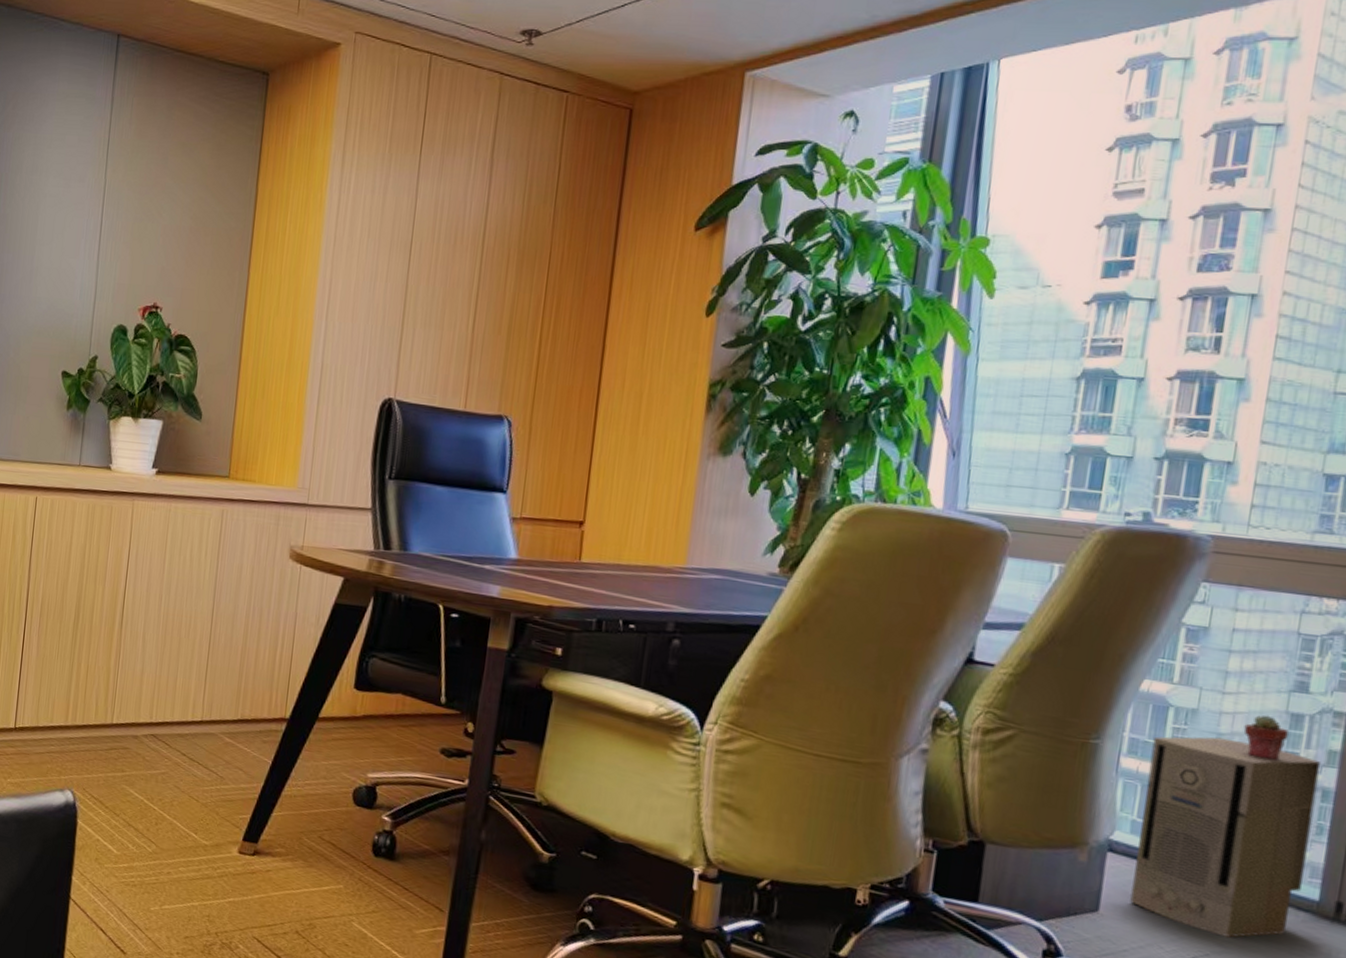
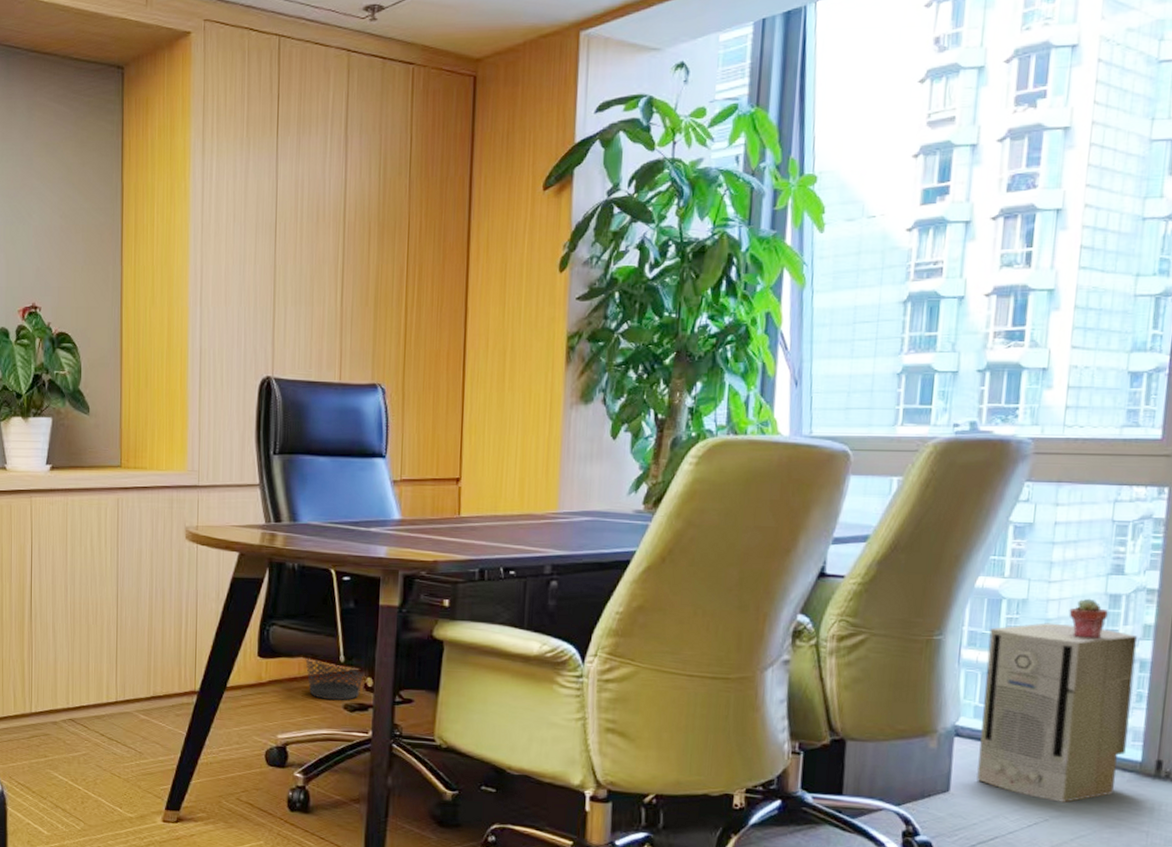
wastebasket: none [404,694,465,744] -> present [305,657,363,700]

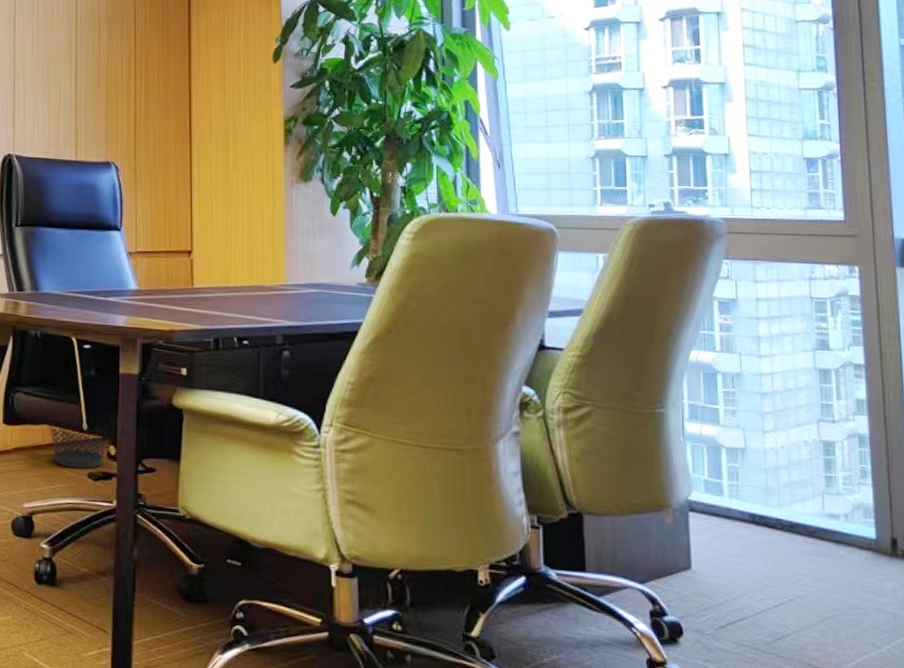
air purifier: present [977,623,1138,803] -> none [709,396,859,582]
potted succulent: present [1068,598,1108,639] -> none [782,372,820,413]

